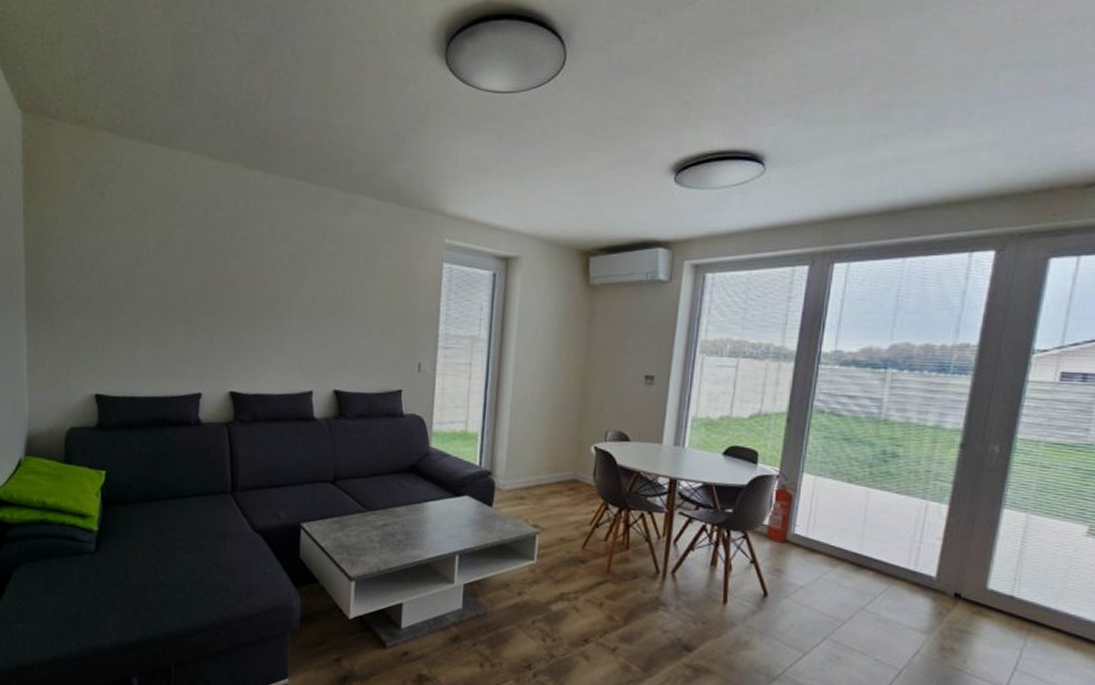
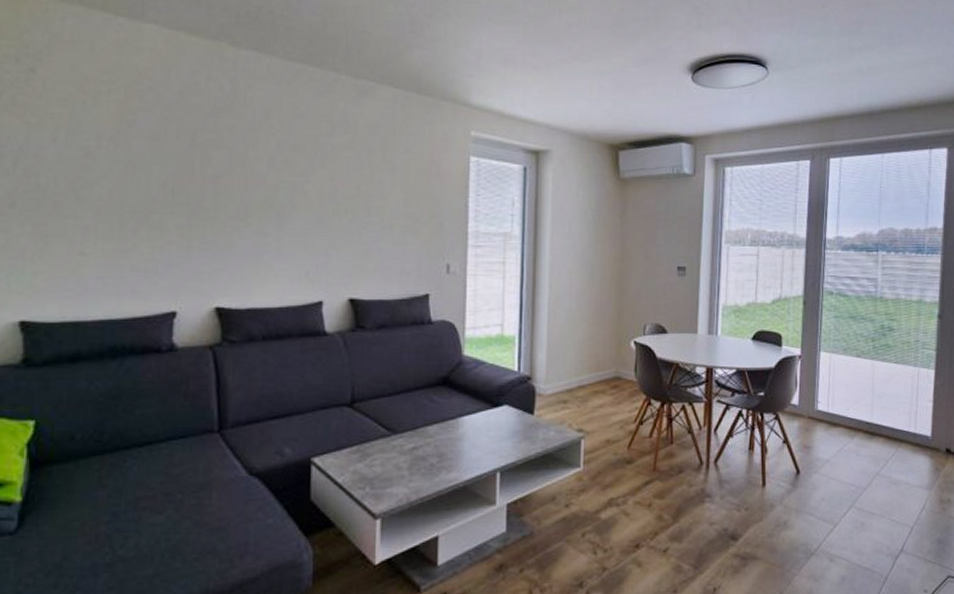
fire extinguisher: present [765,468,798,543] -> none [793,349,817,420]

